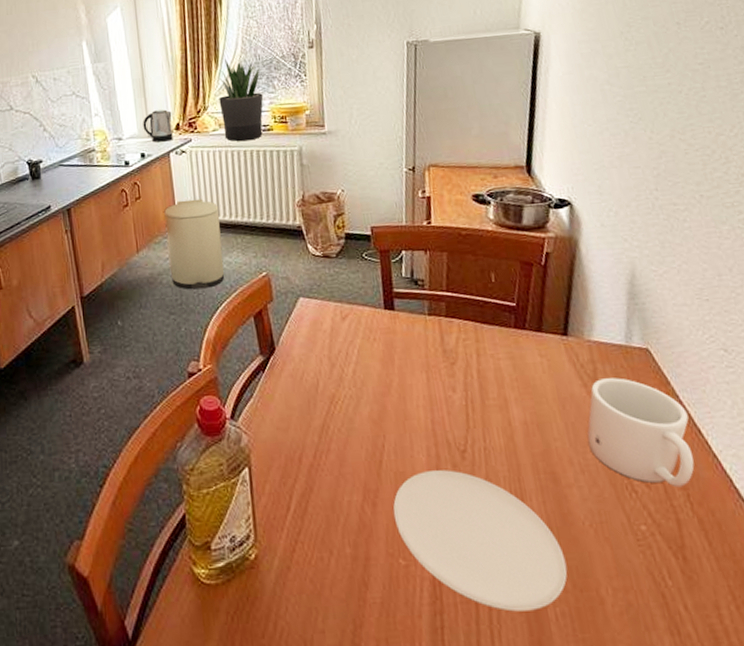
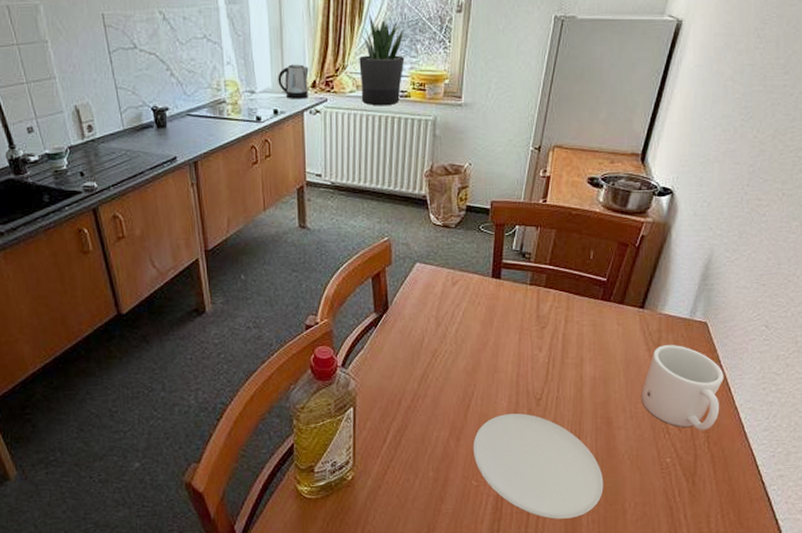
pedal bin: present [164,198,225,290] -> none [294,161,349,250]

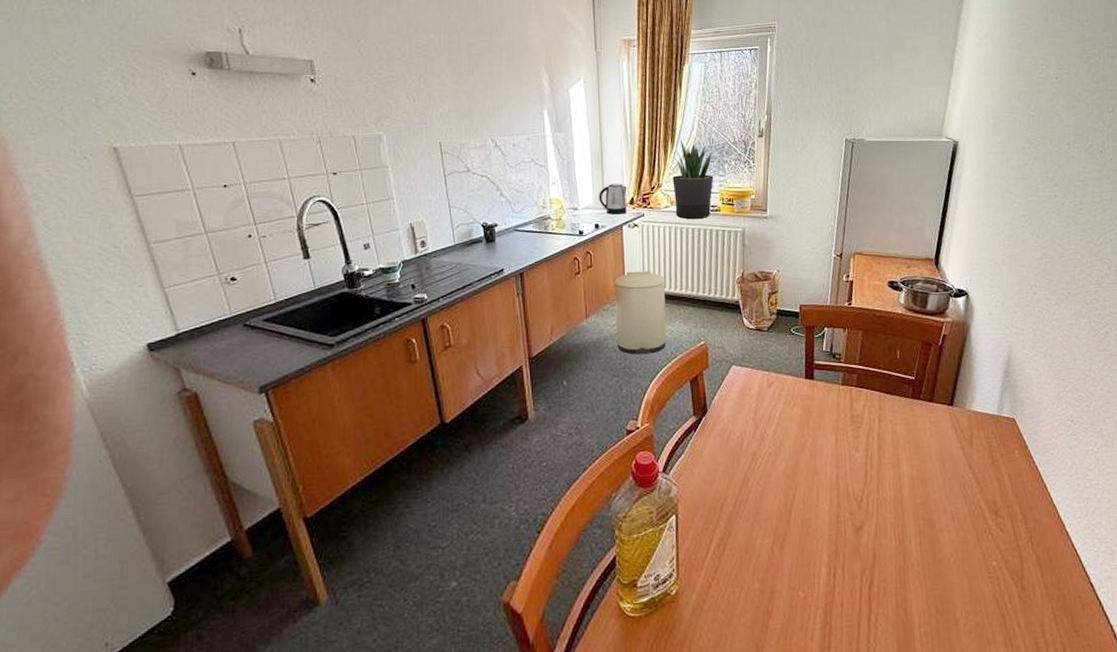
pedal bin: none [294,161,349,250] -> present [614,271,667,355]
plate: present [473,413,604,519] -> none [797,517,933,633]
mug: present [641,345,724,431] -> none [959,442,1039,531]

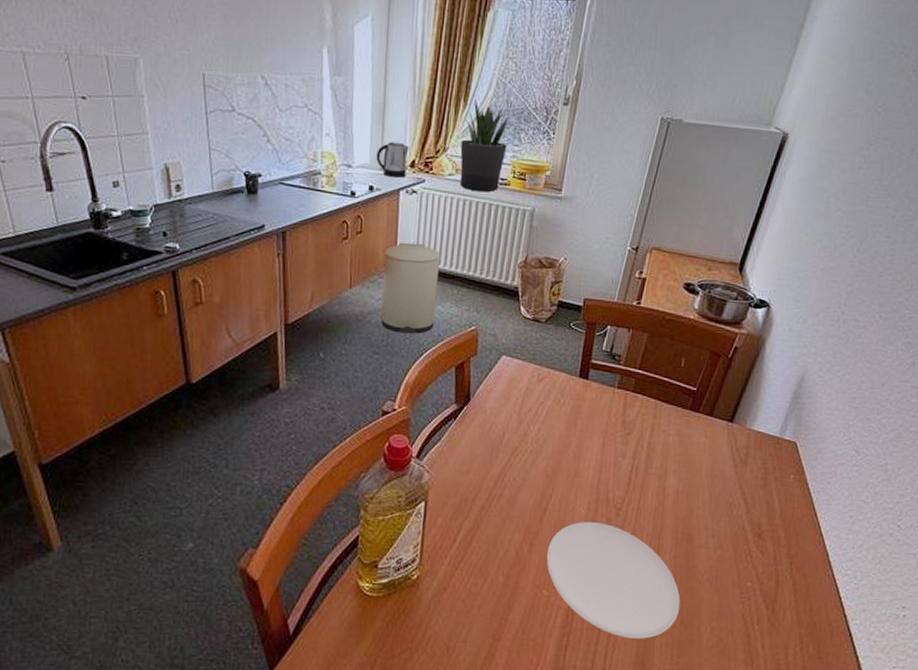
plate: none [797,517,933,633] -> present [546,522,681,639]

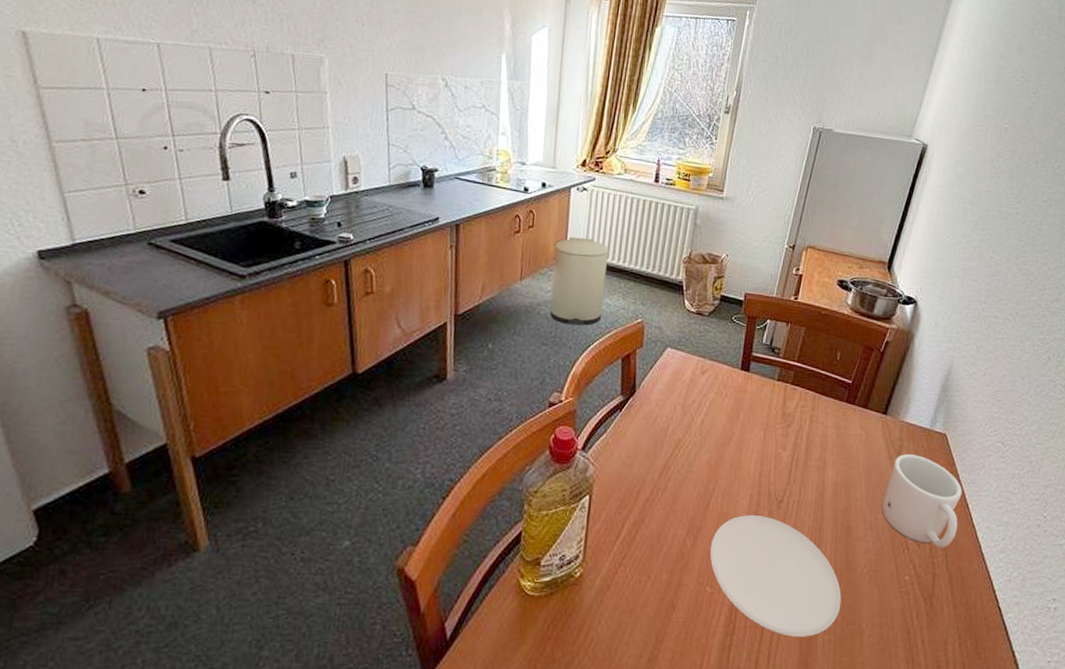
kettle: present [376,141,409,178] -> none [549,141,581,176]
planter: present [459,98,509,192] -> none [628,104,675,191]
mug: none [724,462,811,556] -> present [881,454,962,549]

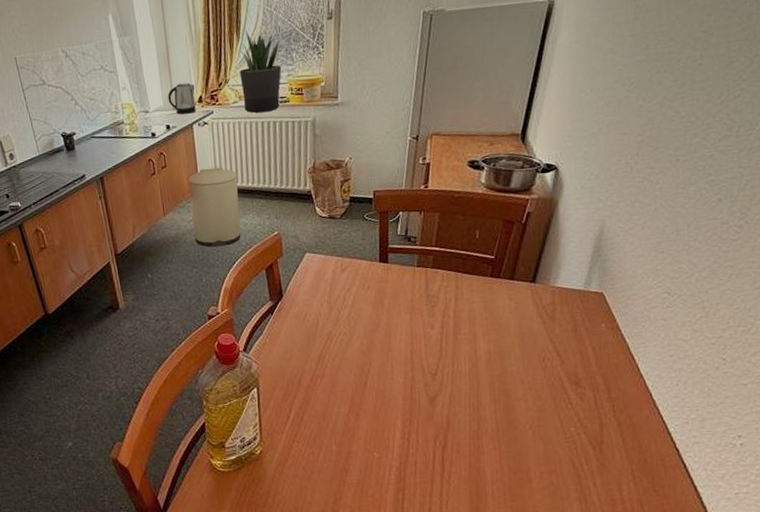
kettle: none [549,141,581,176] -> present [168,82,196,115]
planter: none [628,104,675,191] -> present [239,30,282,113]
plate: present [709,515,842,637] -> none [372,388,507,488]
mug: present [881,454,962,549] -> none [538,316,626,400]

